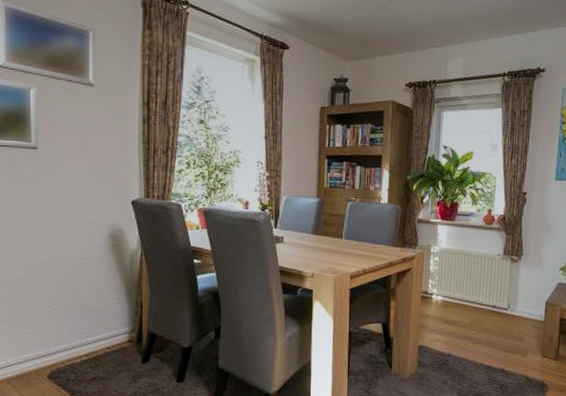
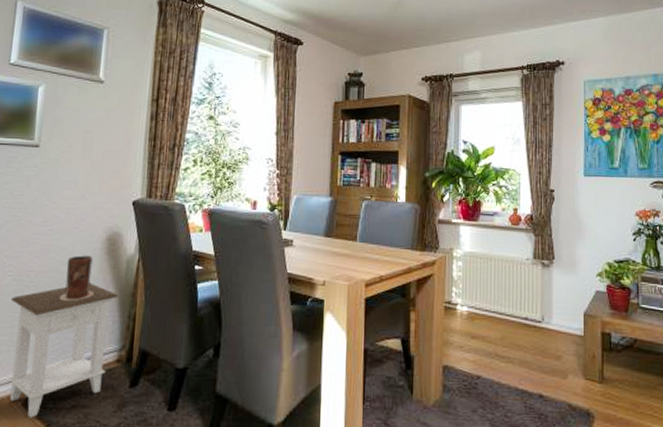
nightstand: none [27,274,126,388] -> present [8,283,119,418]
vase: none [71,250,102,291] -> present [59,255,94,301]

